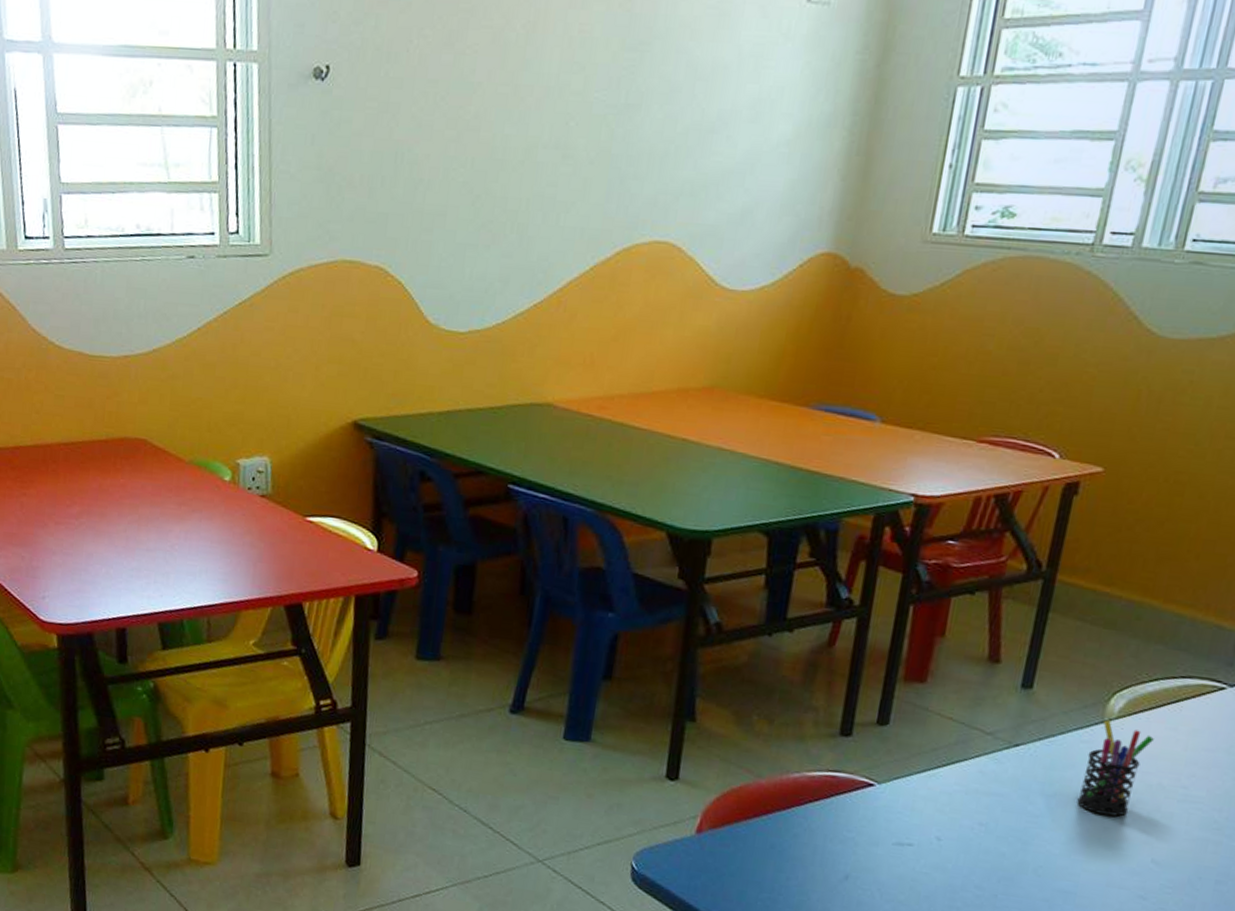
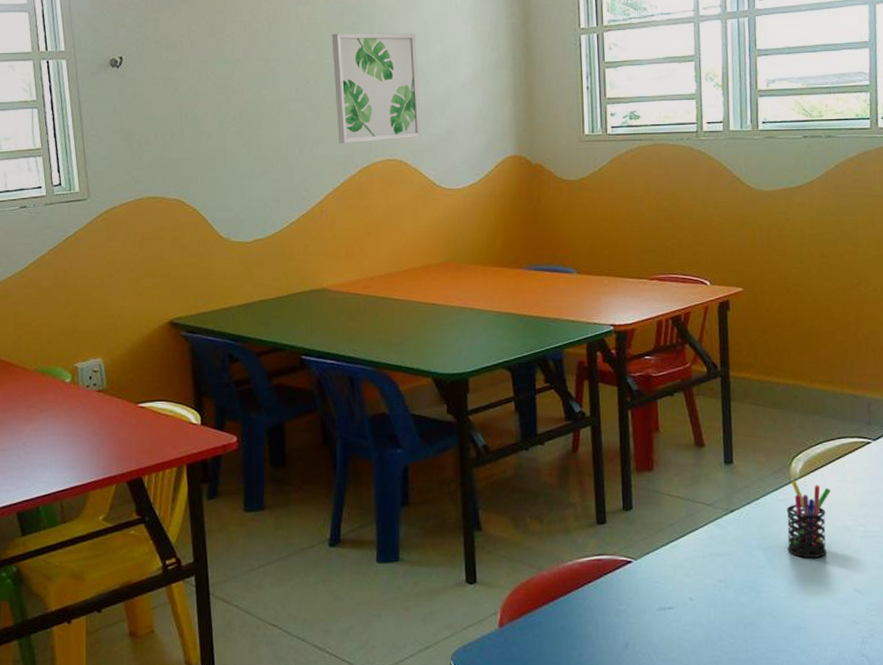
wall art: none [596,55,724,216] -> present [332,33,422,143]

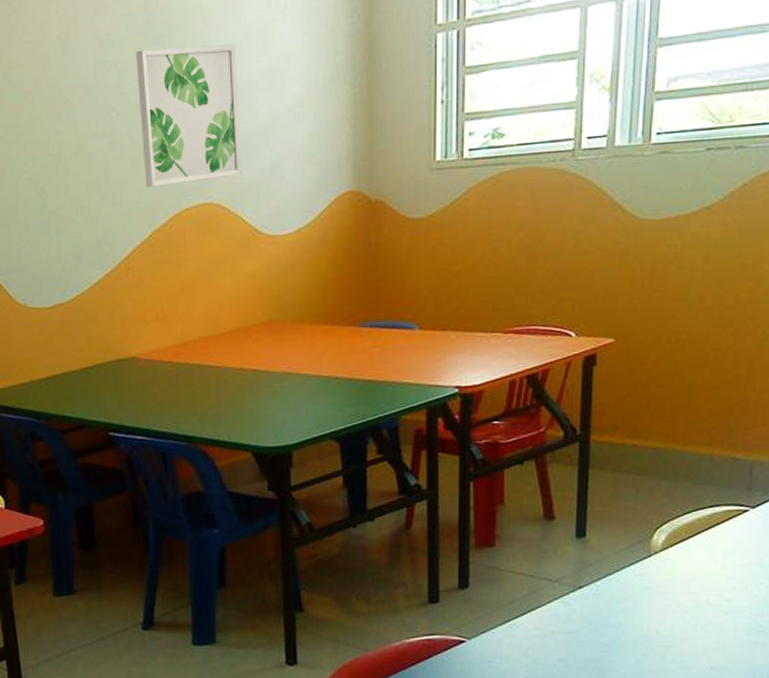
pen holder: present [786,480,831,558] -> none [640,553,695,635]

